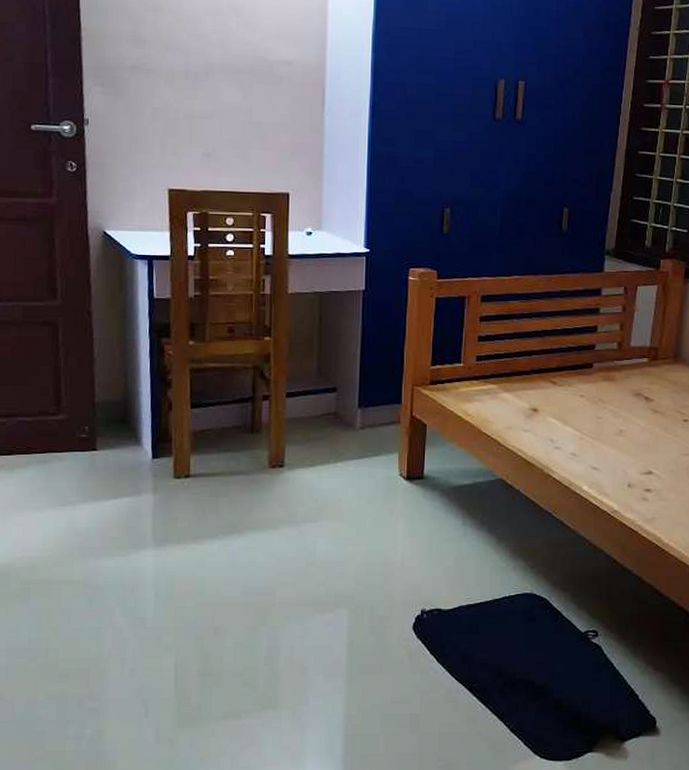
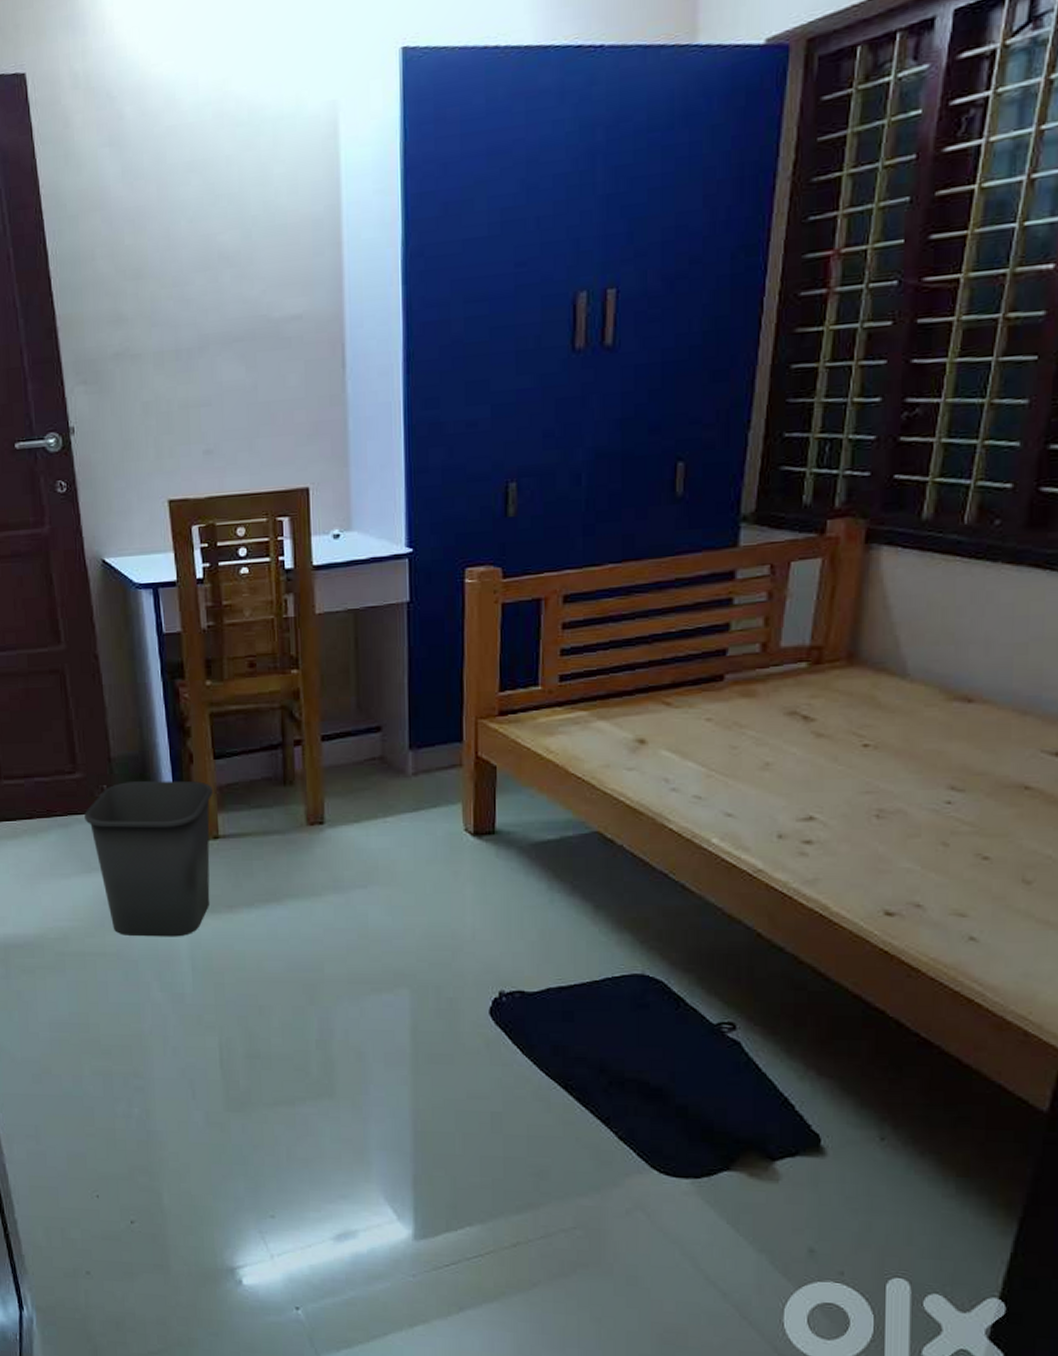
waste bin: none [64,424,187,566] -> present [84,780,213,937]

